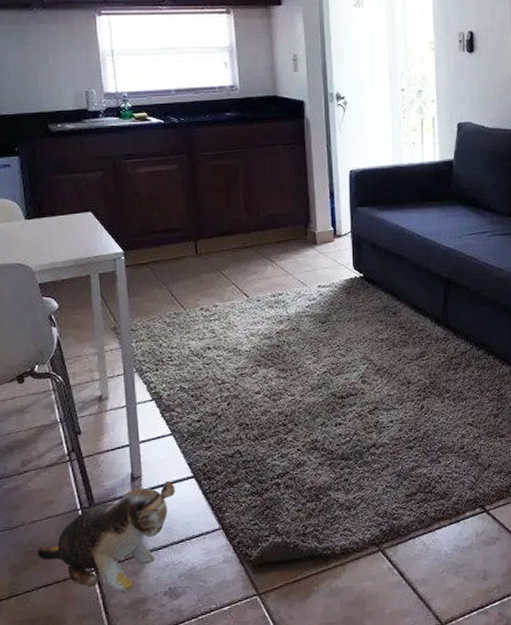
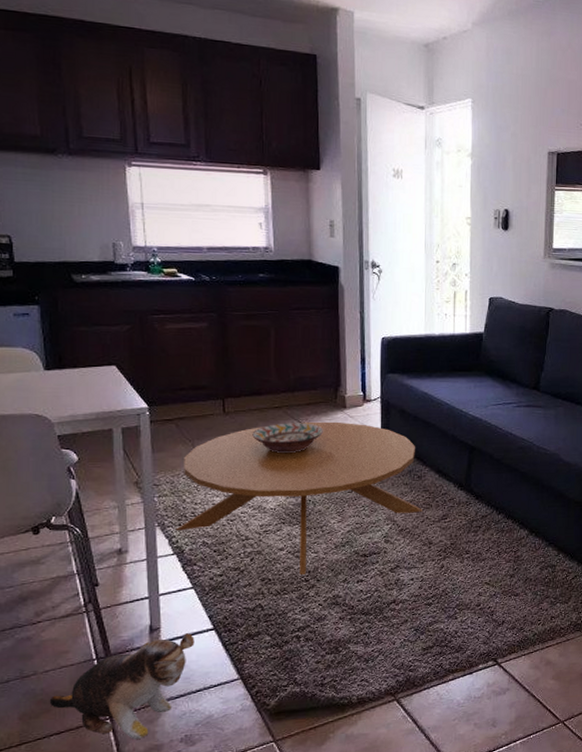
coffee table: none [153,259,399,419] -> present [176,421,422,575]
decorative bowl: none [225,261,296,294] -> present [252,423,324,454]

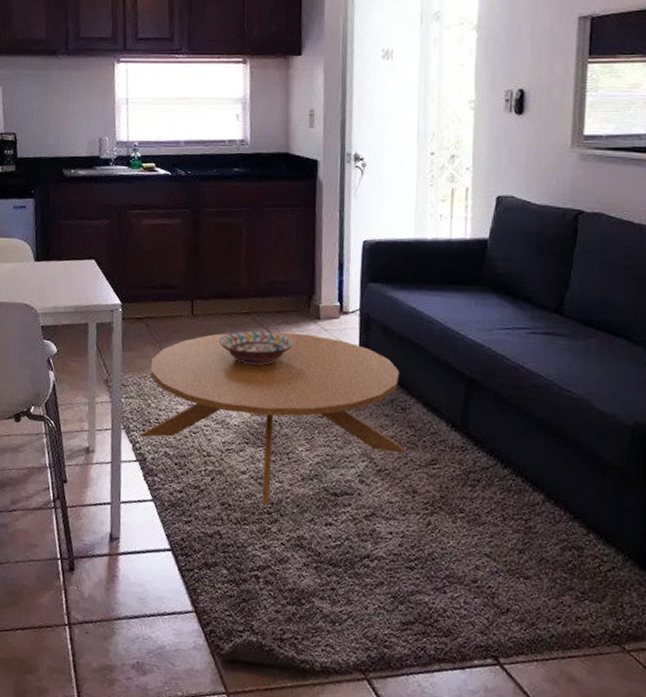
plush toy: present [49,633,194,739] -> none [17,549,151,655]

